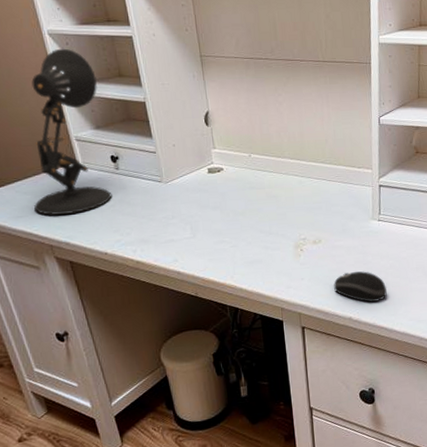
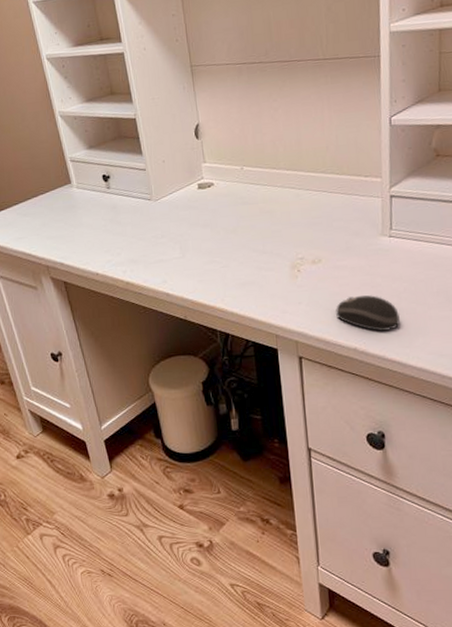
desk lamp: present [31,48,112,215] -> none [31,71,104,236]

